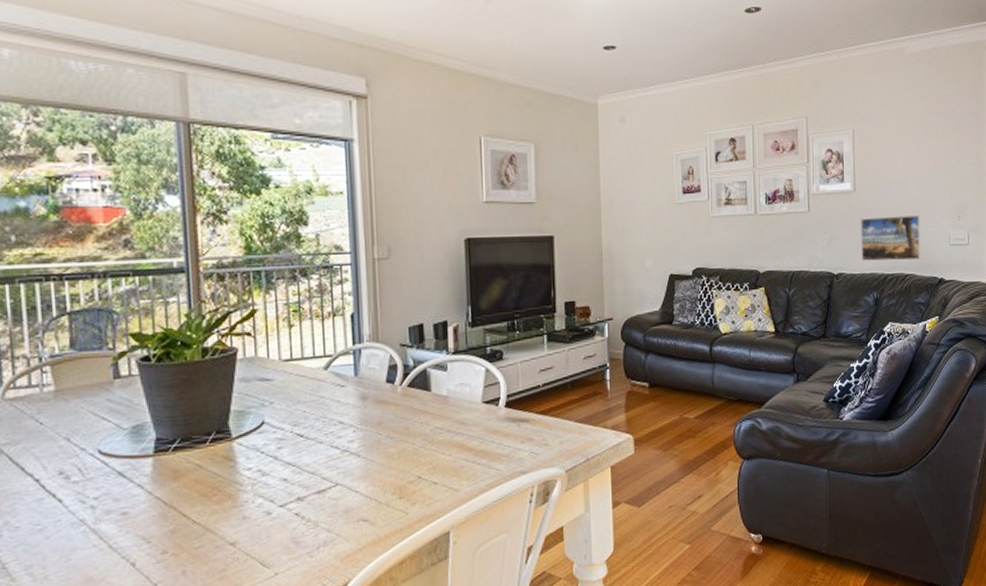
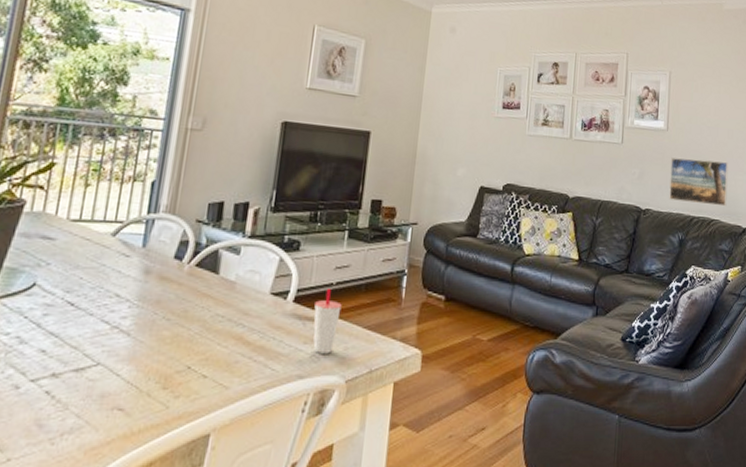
cup: none [526,389,552,450] -> present [313,288,342,354]

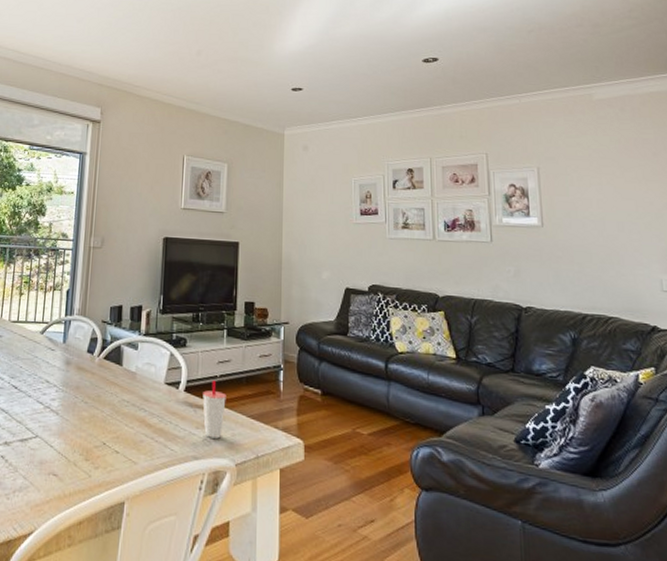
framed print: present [669,158,729,207] -> none [551,254,627,304]

